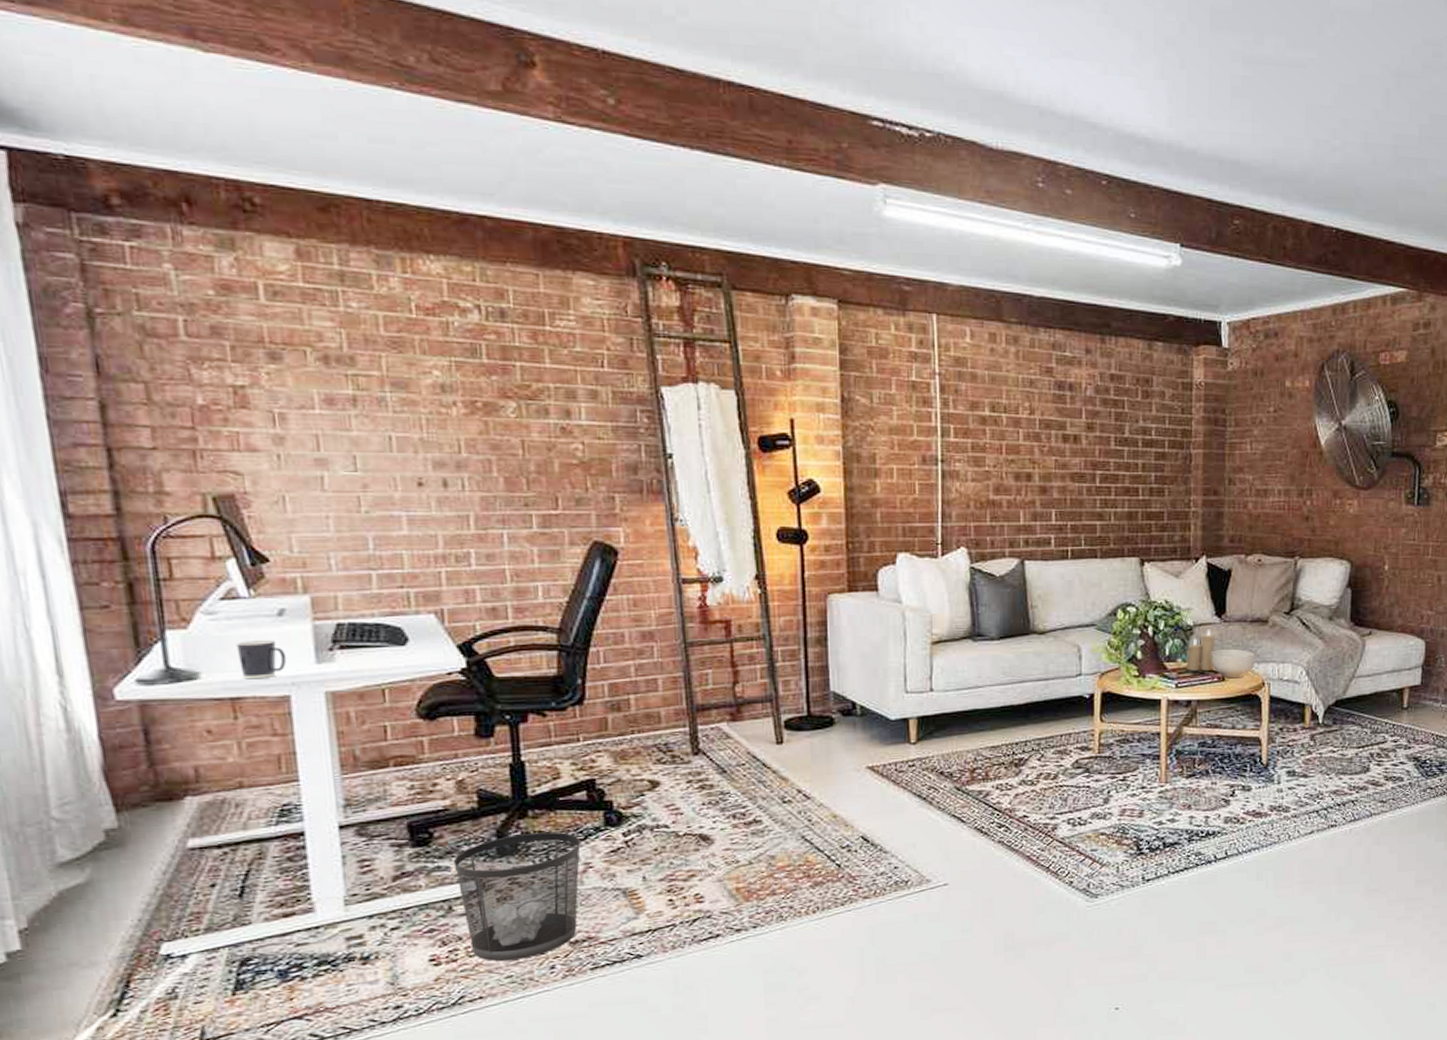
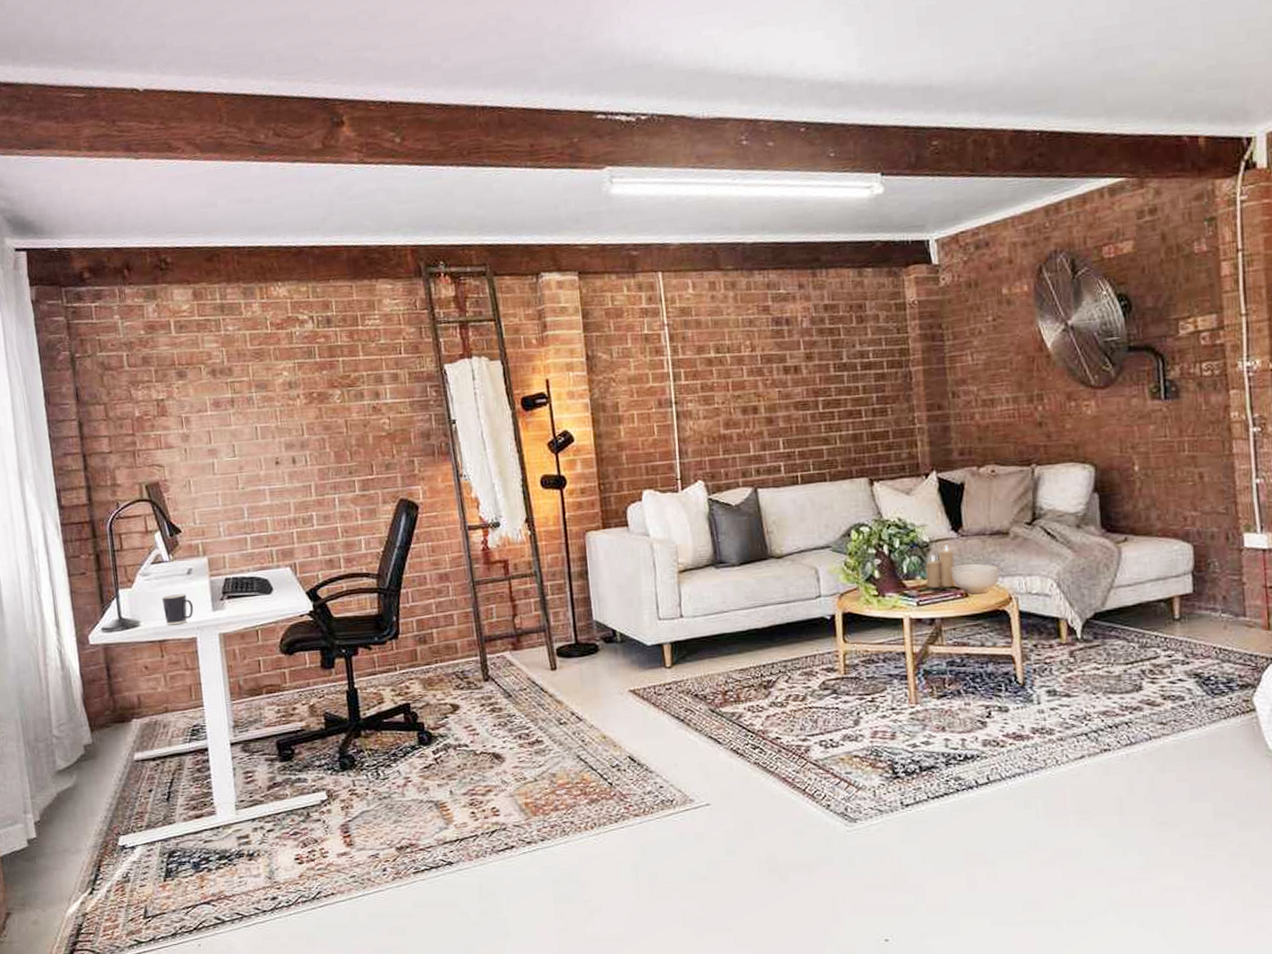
waste bin: present [453,831,581,961] -> none [309,749,402,863]

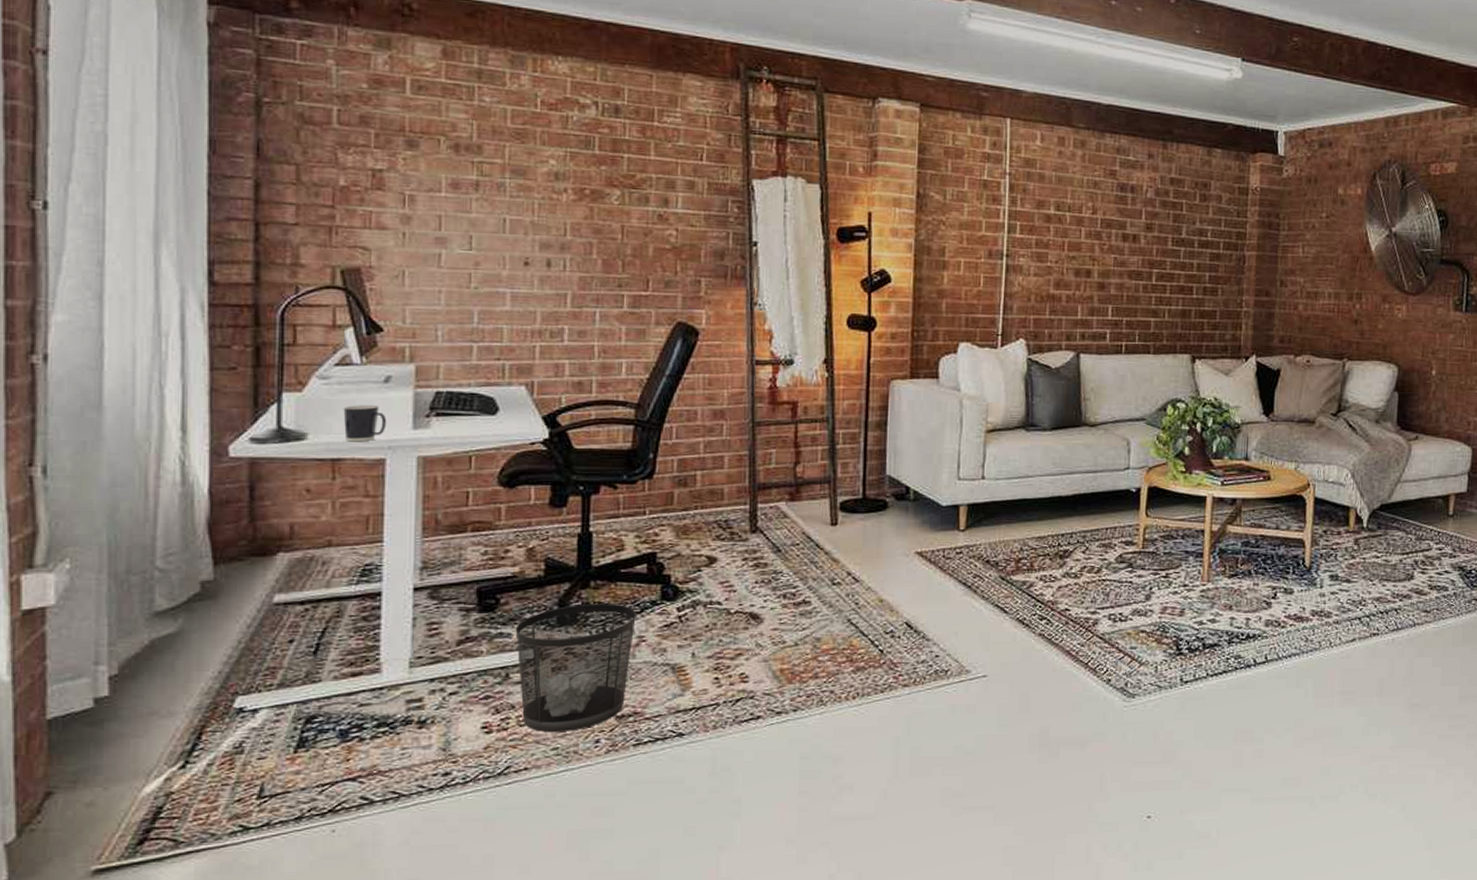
waste bin: none [309,749,402,863] -> present [515,603,636,733]
candle: present [925,544,955,588] -> none [1233,427,1262,469]
bowl: present [951,563,1000,594] -> none [1257,448,1303,478]

